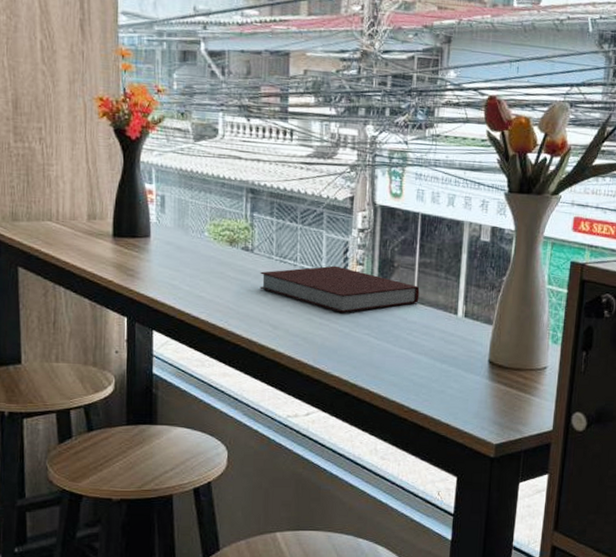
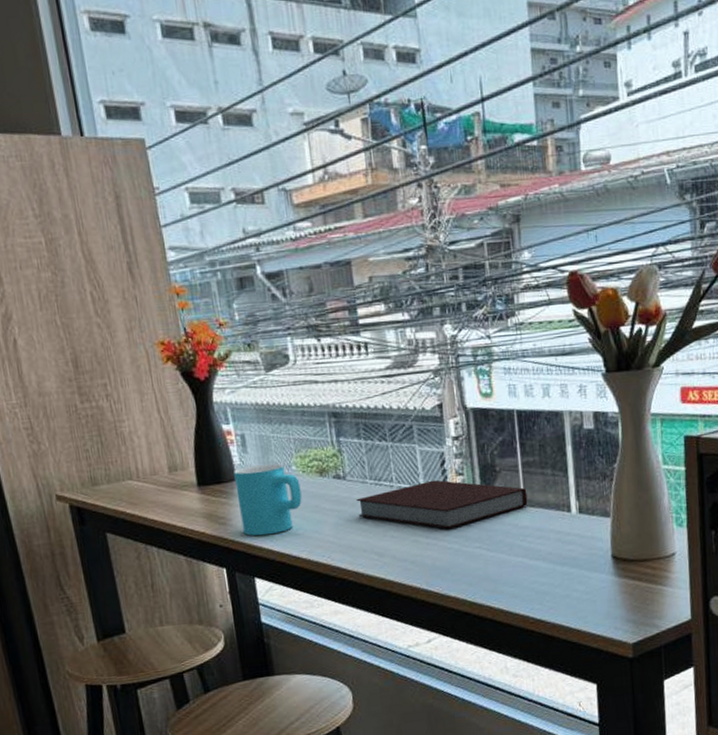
cup: none [148,226,210,293] -> present [234,463,302,536]

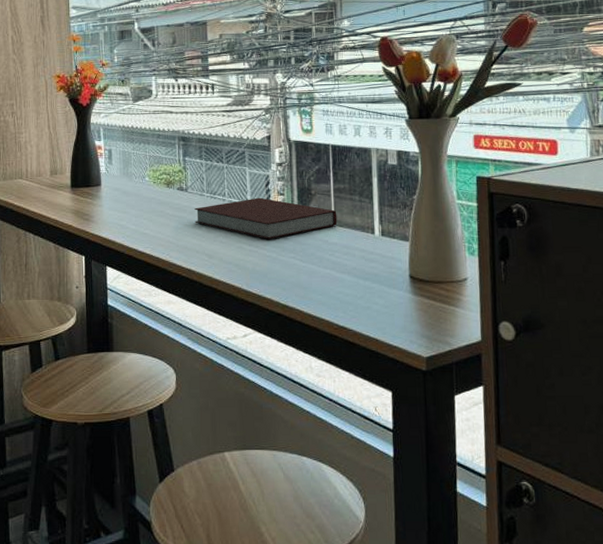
cup: present [234,463,302,536] -> none [100,174,151,232]

